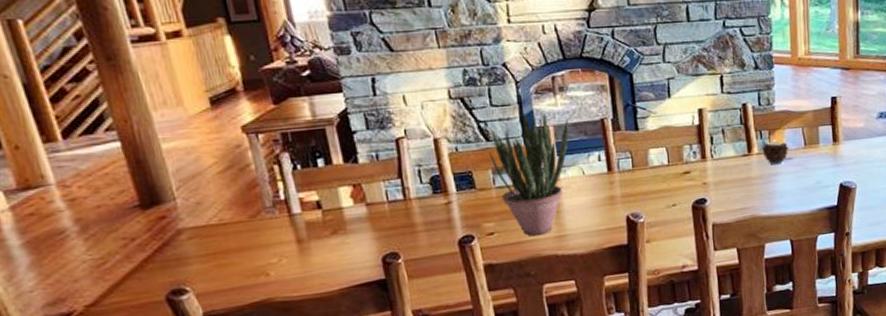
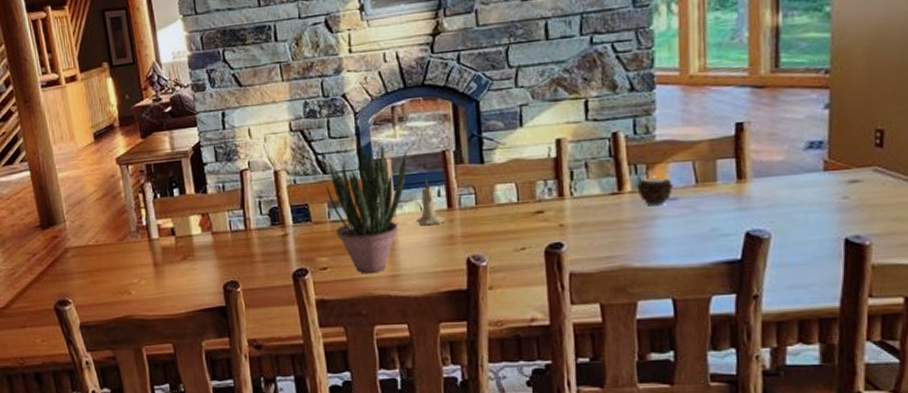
candle: none [580,145,606,188] -> present [417,179,446,225]

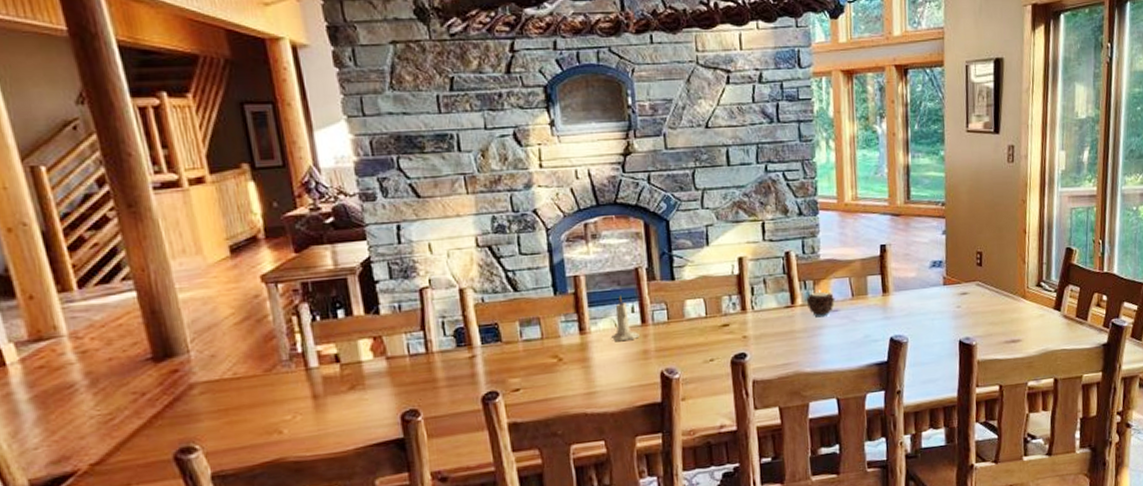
potted plant: present [326,145,408,274] -> none [517,262,602,393]

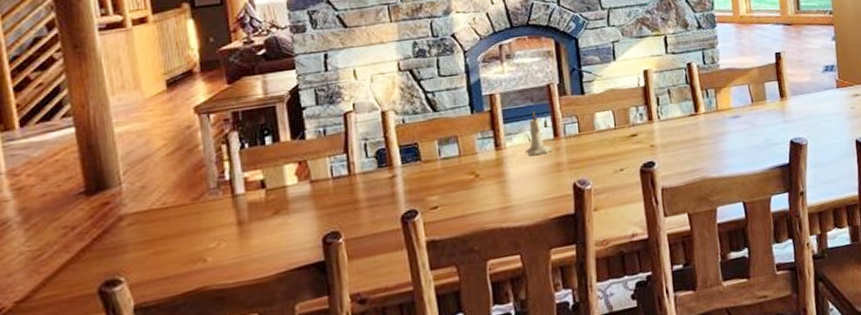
candle: present [806,290,835,318] -> none [708,97,736,124]

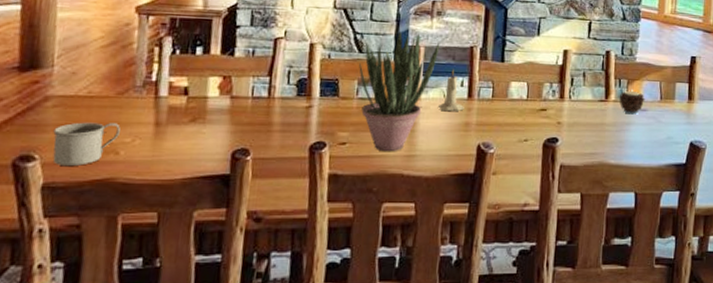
mug: none [134,230,203,284] -> present [53,122,121,166]
potted plant: none [436,81,516,209] -> present [359,31,440,152]
candle: none [708,97,736,124] -> present [619,89,645,115]

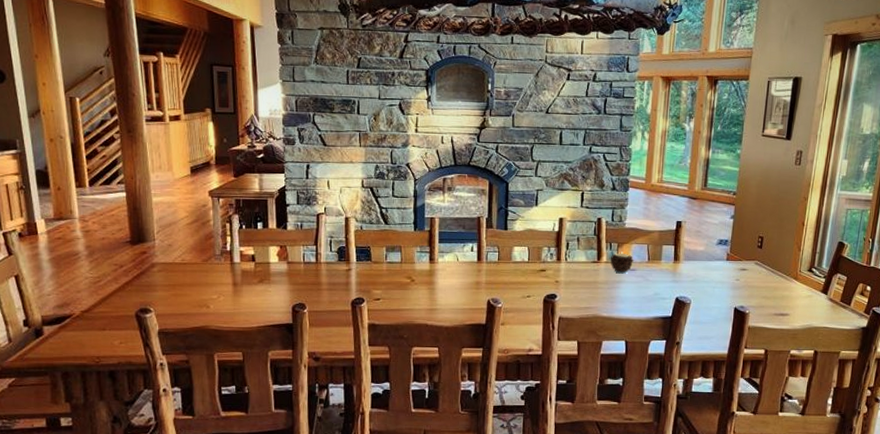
mug: present [53,122,121,166] -> none [161,283,208,316]
potted plant: present [359,31,440,152] -> none [386,205,452,306]
candle: present [438,69,464,111] -> none [453,237,475,272]

